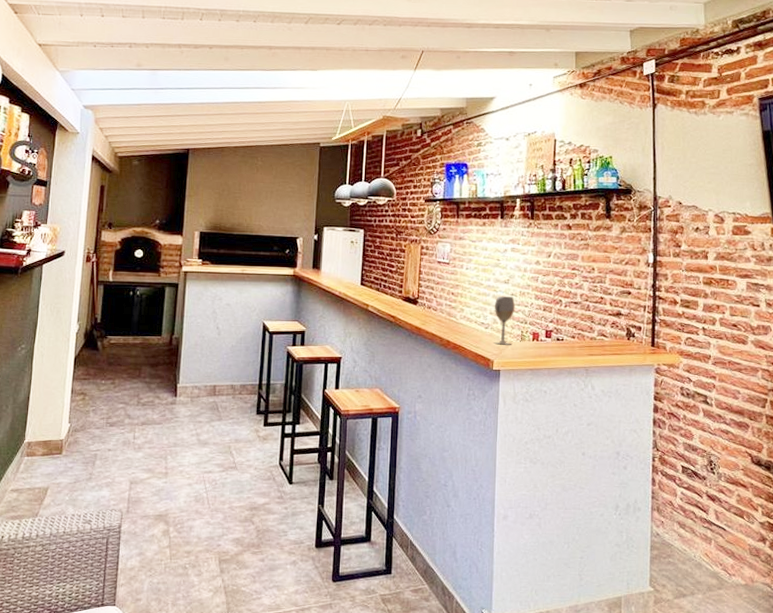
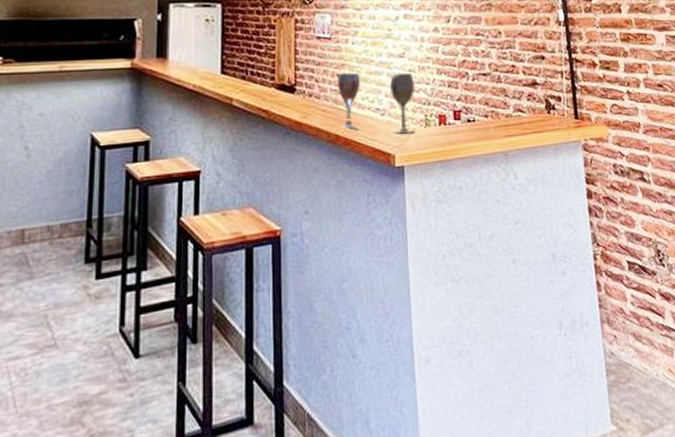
cup: none [451,292,470,340] -> present [337,73,360,132]

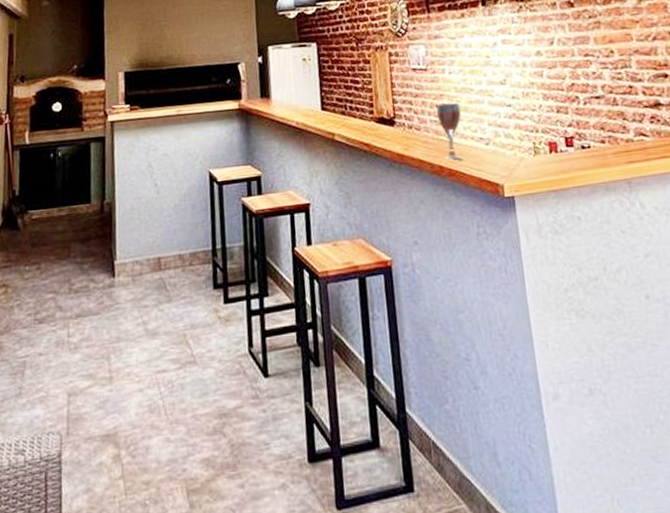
wine glass: present [390,72,415,134] -> none [492,100,523,164]

